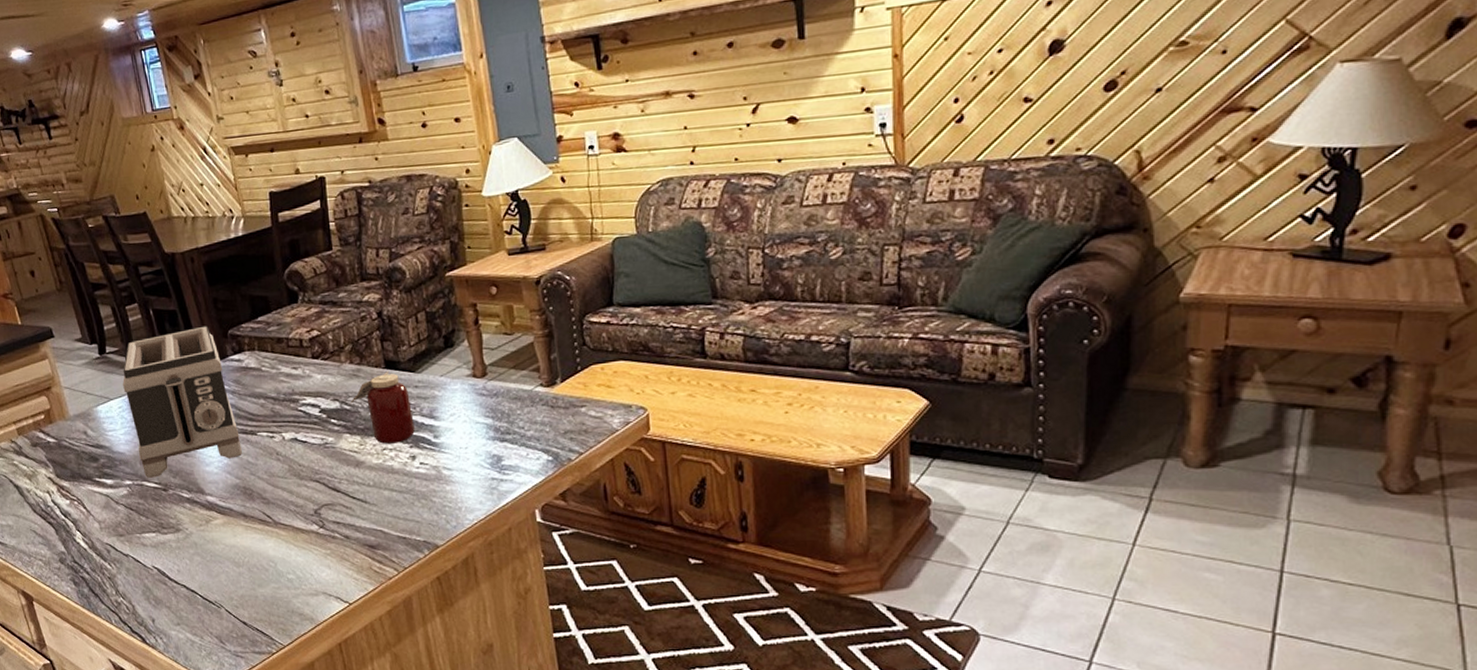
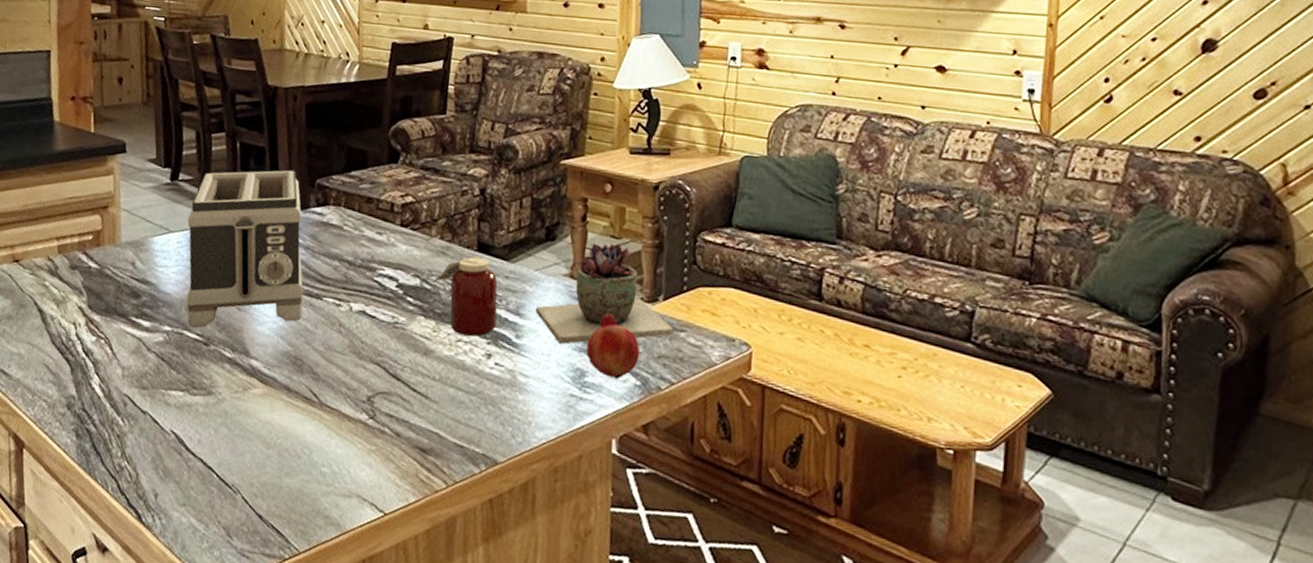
succulent plant: none [447,339,576,437] -> present [536,243,674,345]
fruit: none [499,401,548,459] -> present [586,312,640,380]

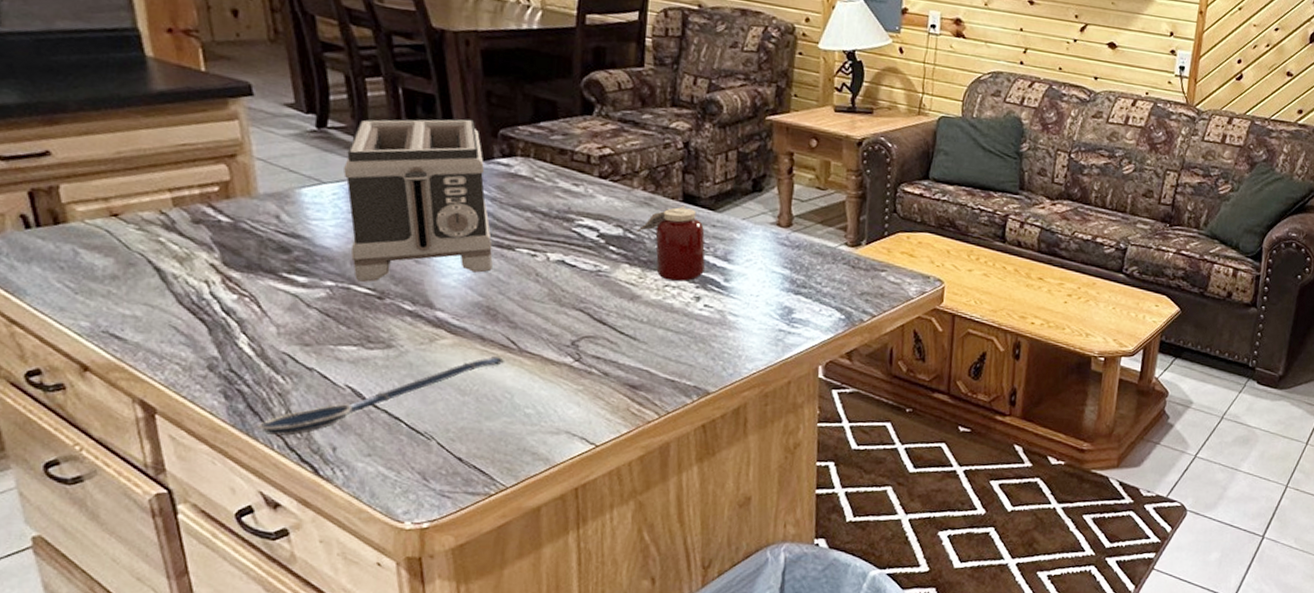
spoon: none [97,408,306,479] -> present [256,355,504,436]
succulent plant: present [536,243,674,345] -> none [744,194,876,286]
fruit: present [586,312,640,380] -> none [794,256,845,315]

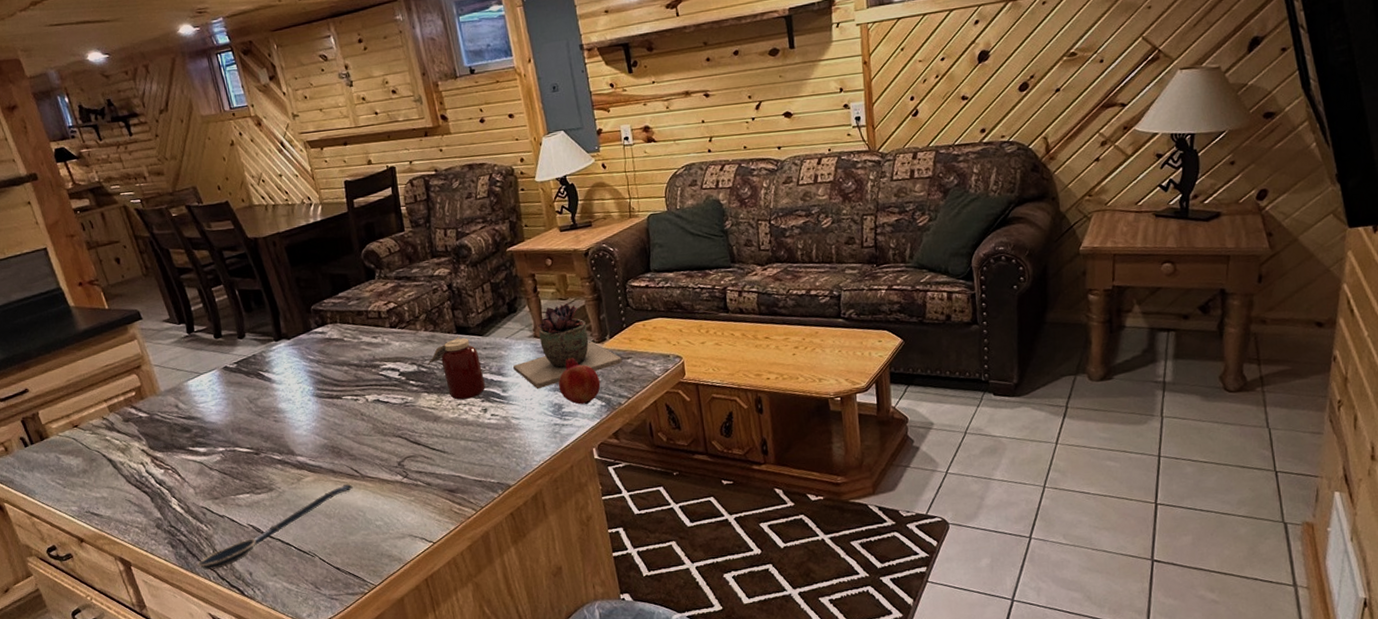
toaster: present [343,119,493,283] -> none [211,302,329,445]
succulent plant: none [744,194,876,286] -> present [513,303,623,390]
fruit: none [794,256,845,315] -> present [558,357,601,405]

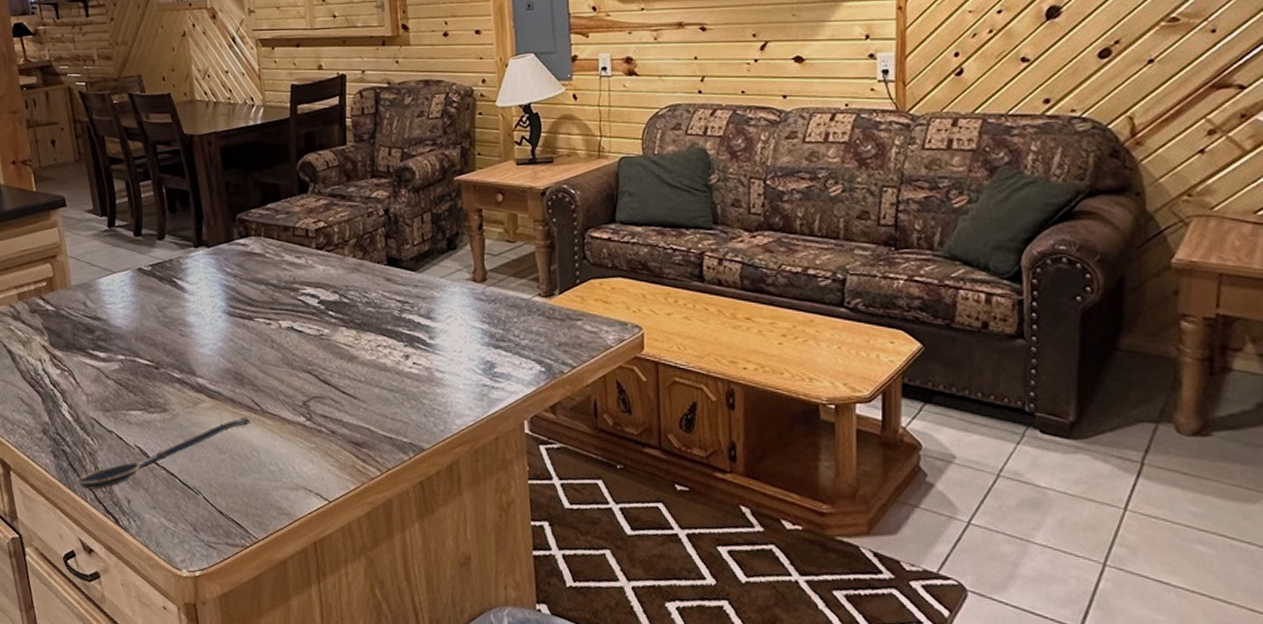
jar: present [425,335,485,400] -> none [348,267,411,342]
succulent plant: present [513,303,623,390] -> none [445,247,572,342]
fruit: present [558,357,601,405] -> none [494,309,542,368]

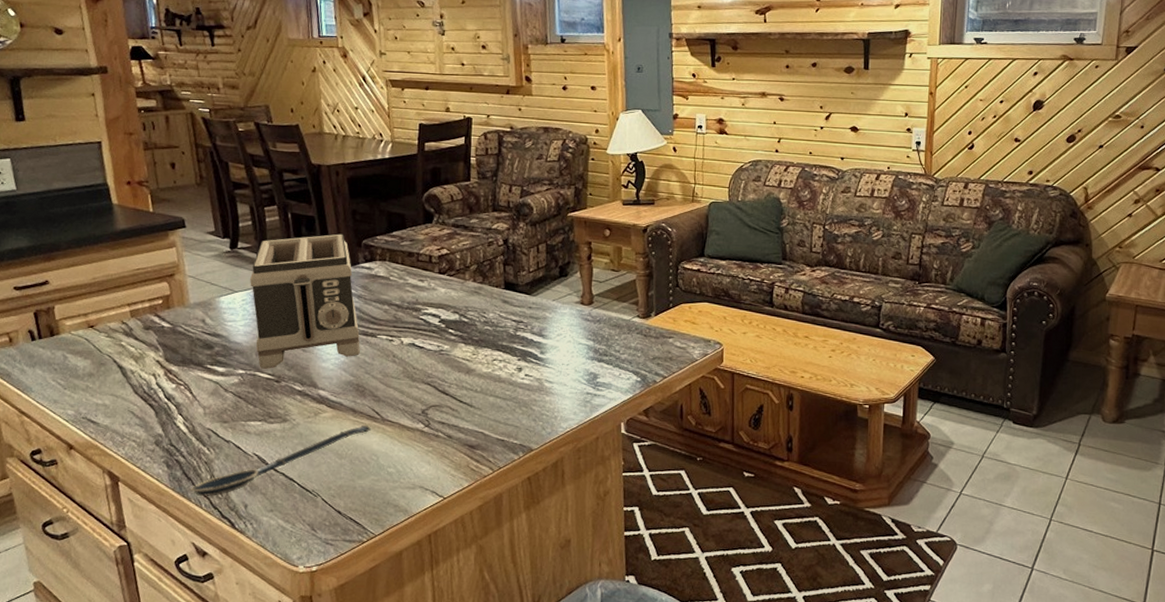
toaster: none [127,208,238,356] -> present [250,234,360,370]

